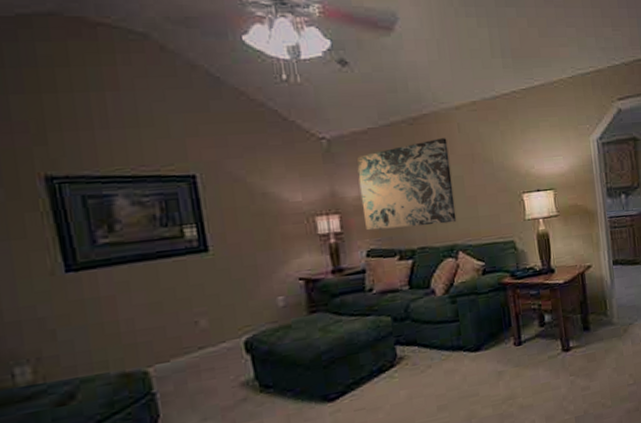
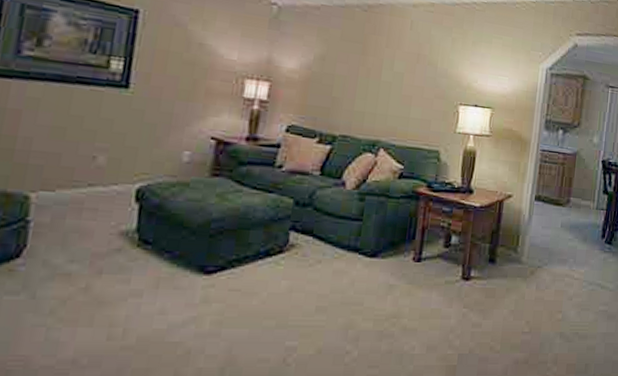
wall art: present [356,138,457,231] -> none [293,29,397,118]

